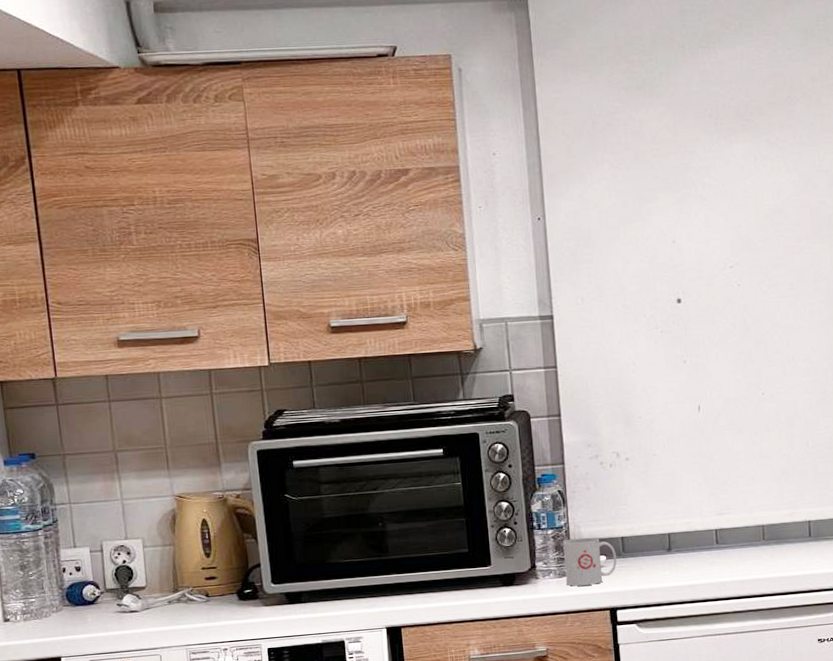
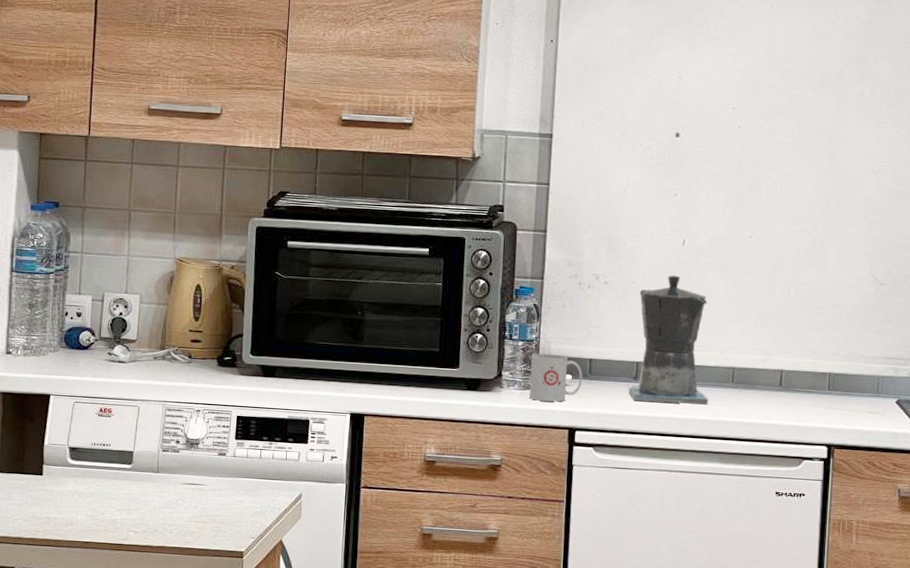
coffee maker: none [662,442,743,571] -> present [627,275,709,405]

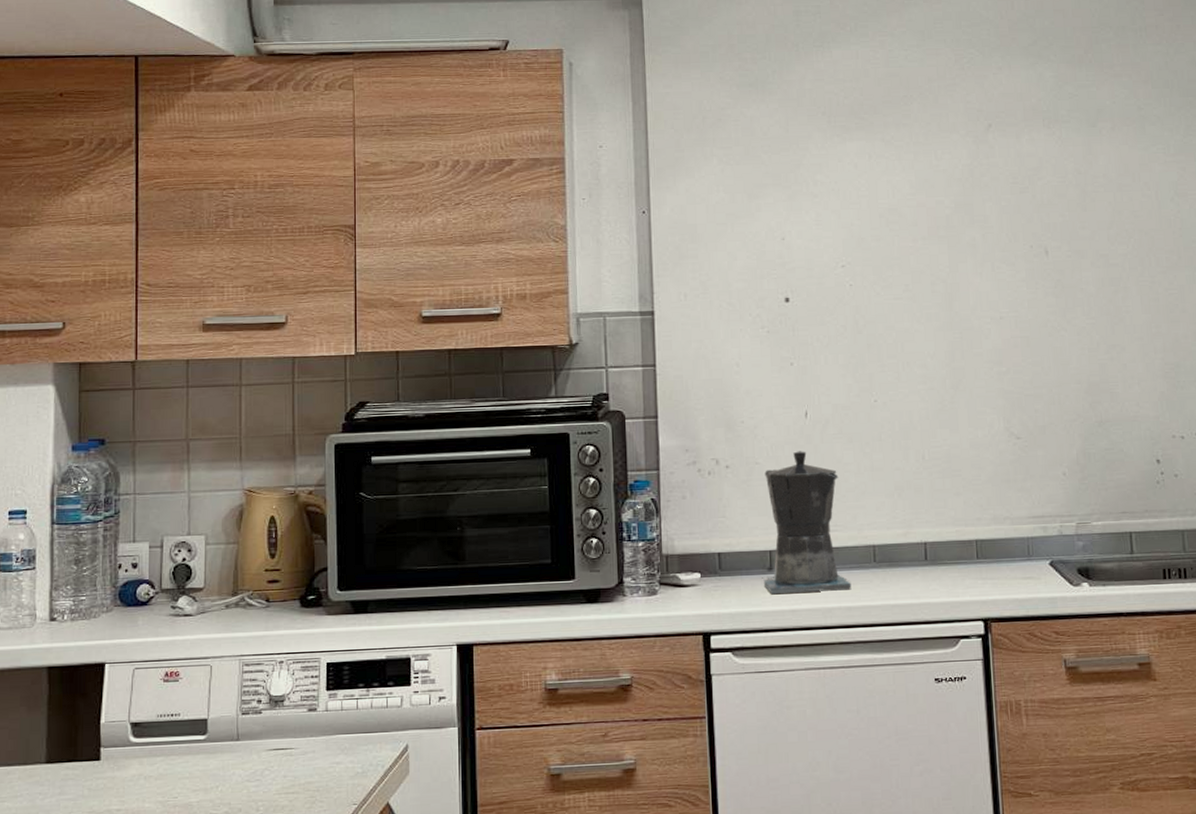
mug: present [530,353,582,402] -> none [655,552,712,606]

